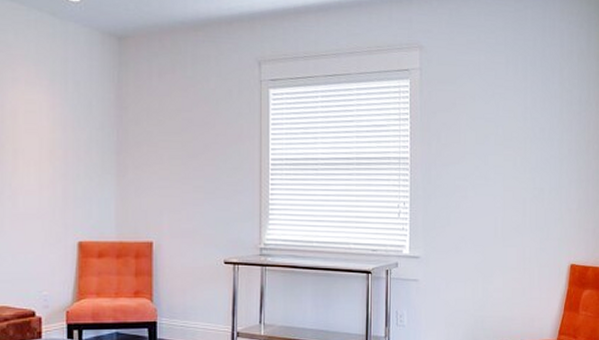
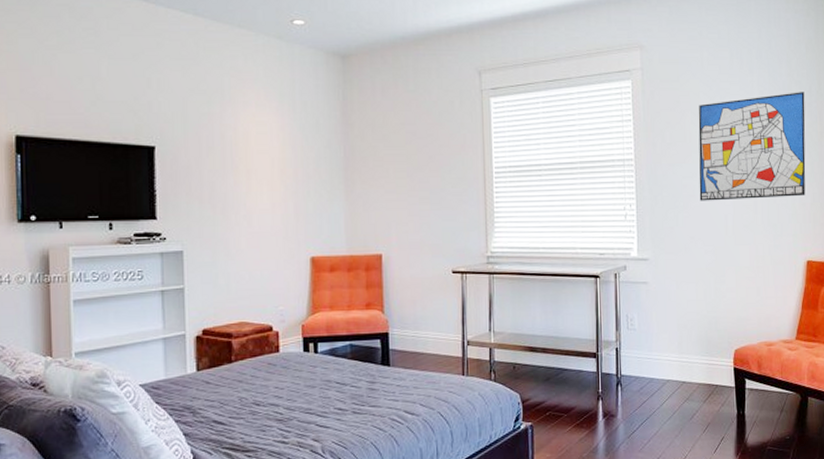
wall art: none [471,100,575,203] -> present [698,92,806,201]

